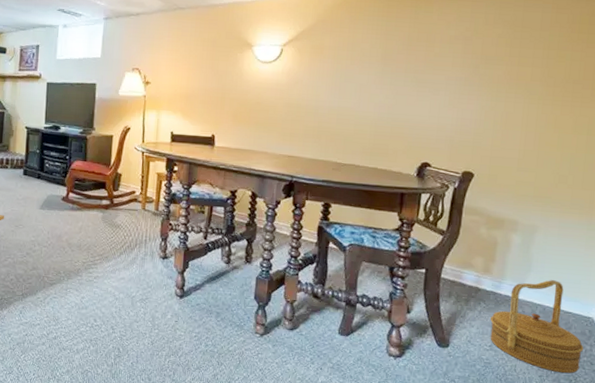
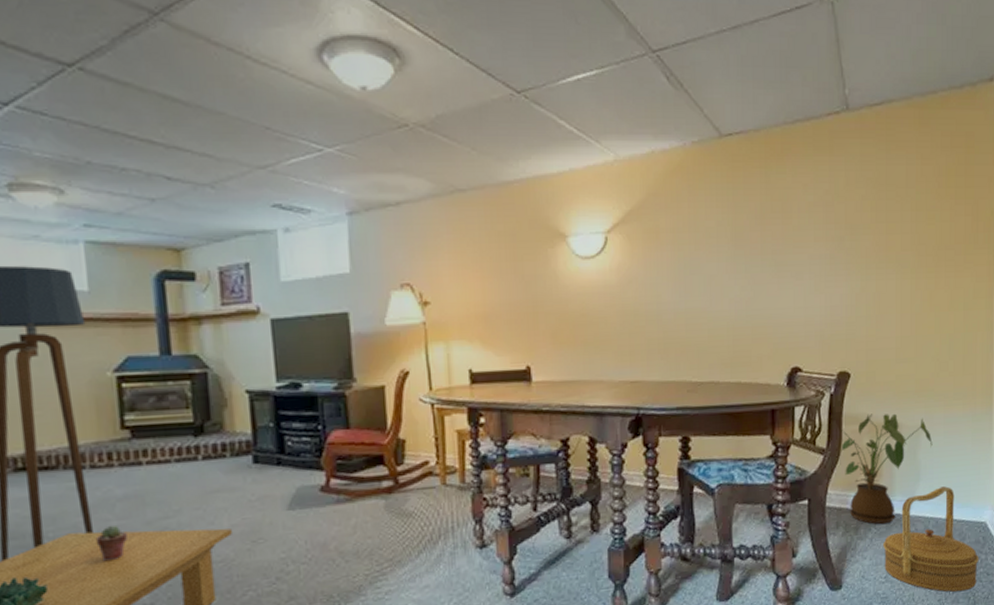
house plant: none [458,209,546,302] -> present [840,413,933,525]

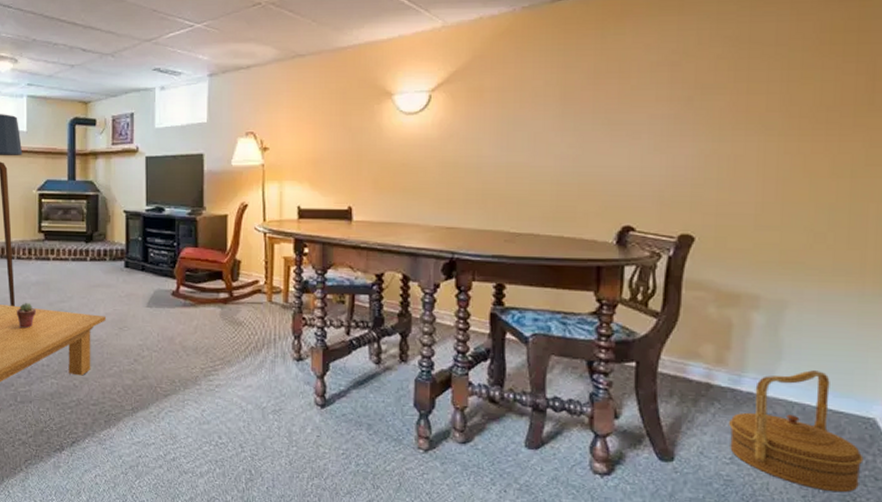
house plant: present [840,413,933,525] -> none [678,281,801,401]

